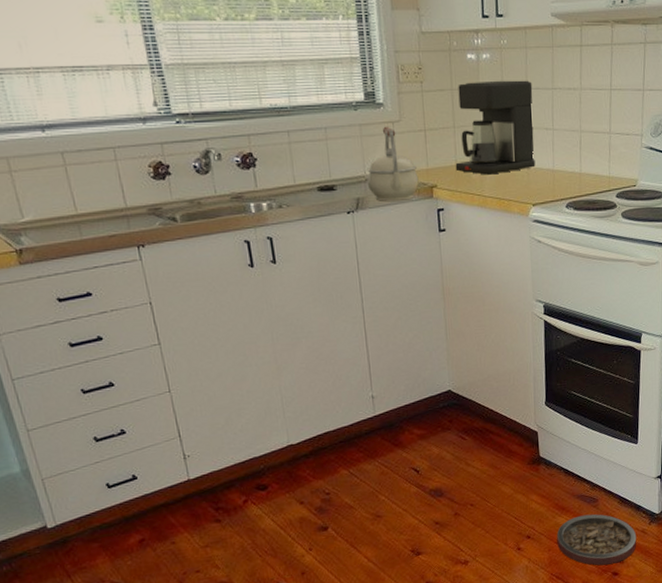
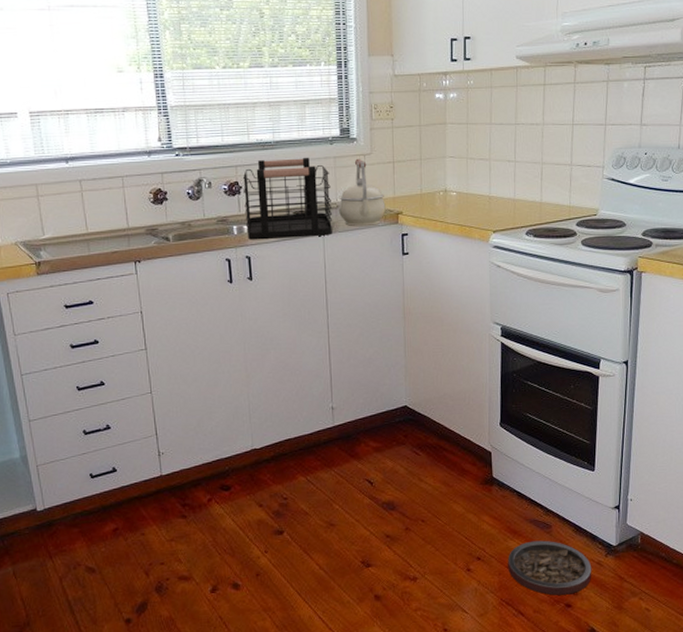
dish rack: none [258,124,362,219] -> present [243,157,333,240]
coffee maker: present [455,80,536,175] -> none [420,116,497,203]

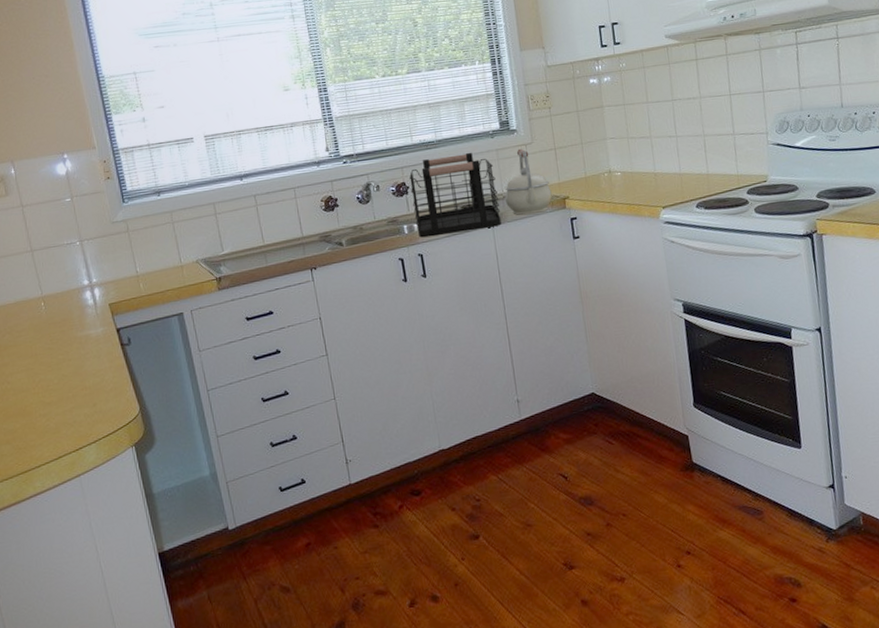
pet bowl: present [508,540,592,596] -> none [720,528,815,590]

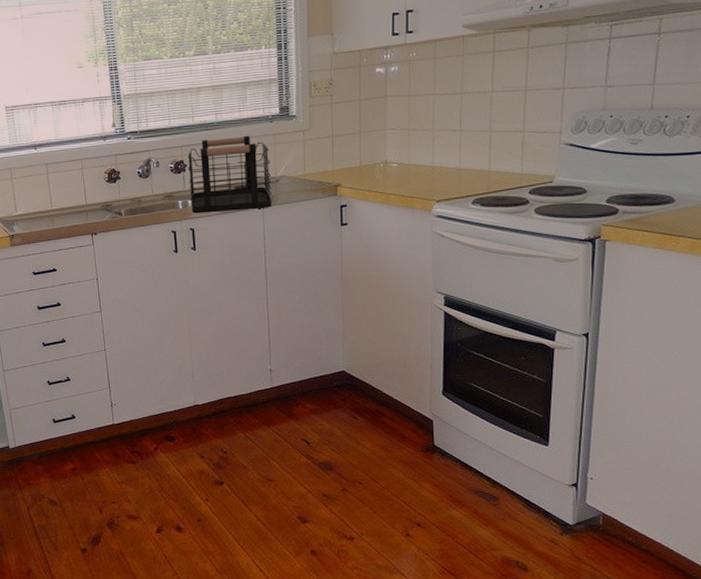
kettle: present [504,148,553,216] -> none [278,134,324,200]

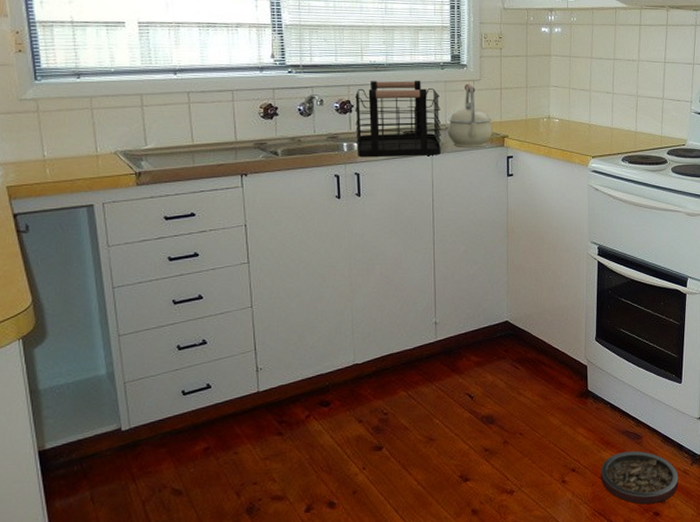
kettle: none [278,134,324,200] -> present [448,83,493,148]
pet bowl: none [450,512,545,570] -> present [601,450,679,505]

